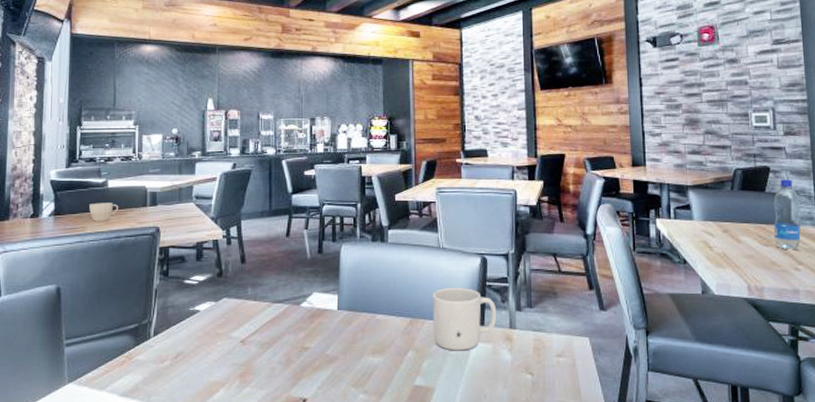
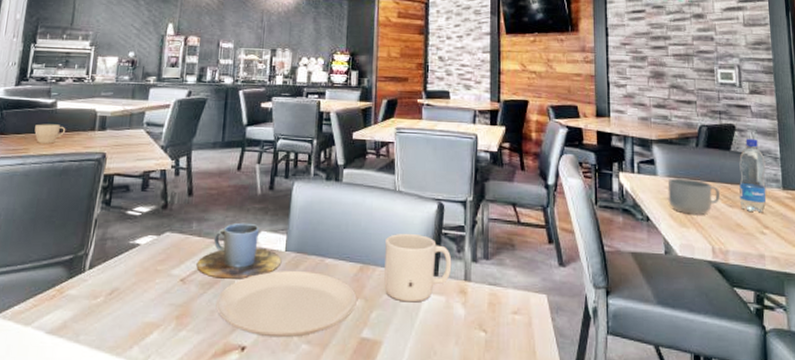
cup: none [254,285,335,338] -> present [196,222,282,279]
plate: none [276,327,408,389] -> present [216,270,357,338]
cup: none [703,221,755,255] -> present [667,178,720,215]

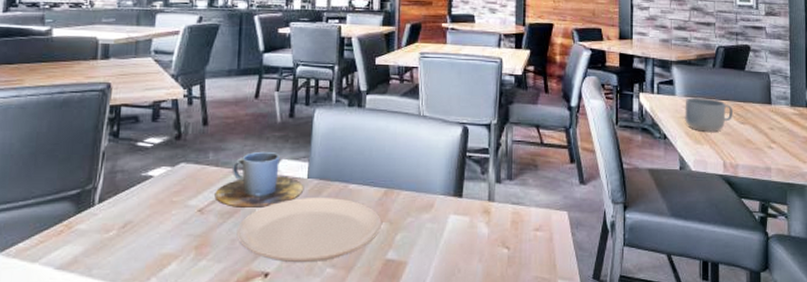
cup: present [34,124,66,145] -> none [28,53,65,76]
mug: present [384,233,452,303] -> none [409,157,476,224]
bottle: present [739,138,767,213] -> none [750,58,776,129]

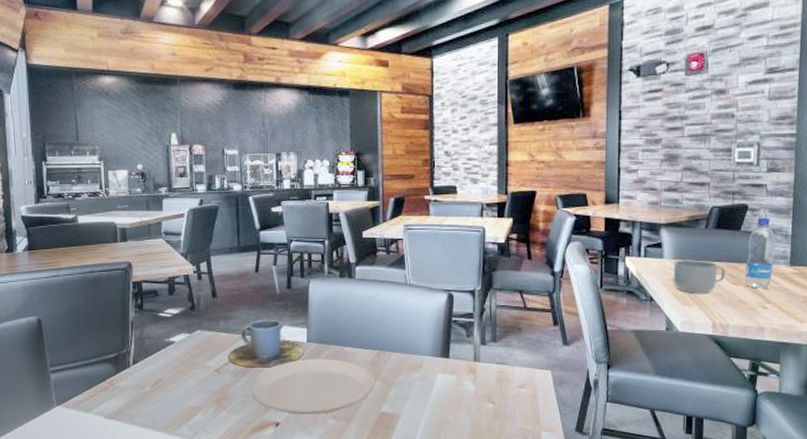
bottle: none [750,58,776,129] -> present [744,217,776,289]

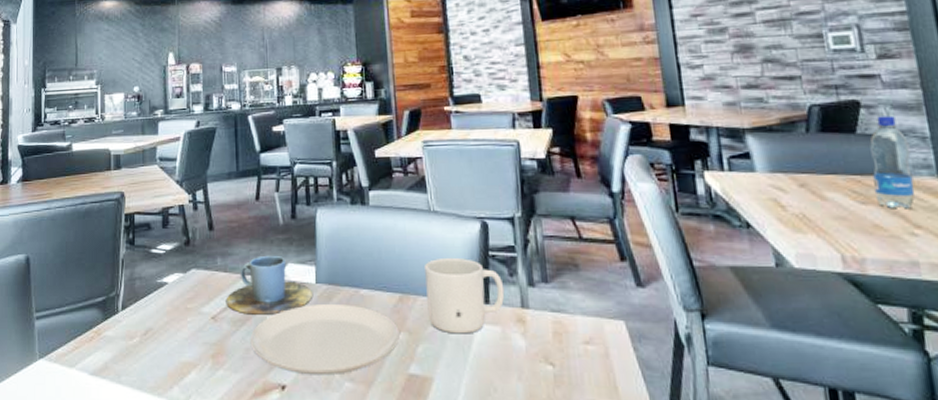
mug: none [398,322,462,382] -> present [423,257,505,334]
cup: present [673,260,725,293] -> none [770,172,847,216]

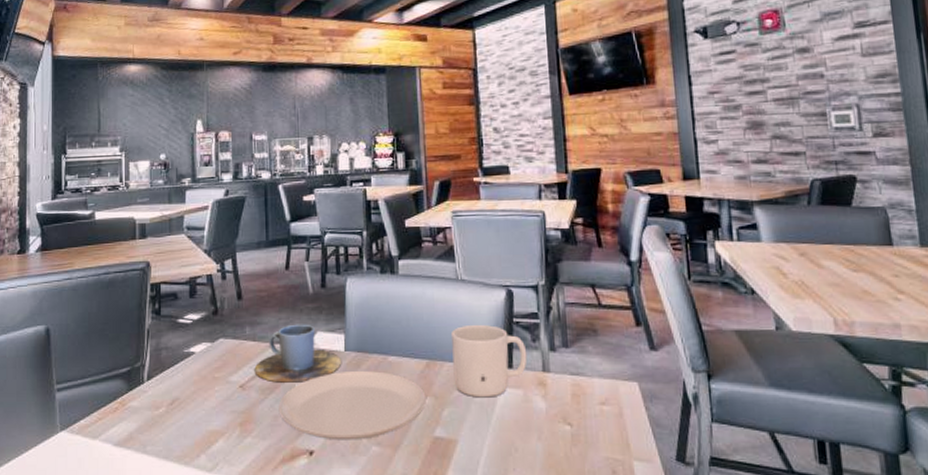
bottle: present [869,115,915,209] -> none [863,190,900,277]

